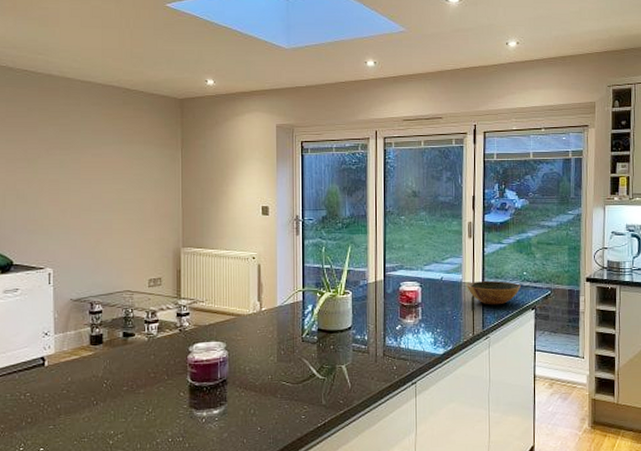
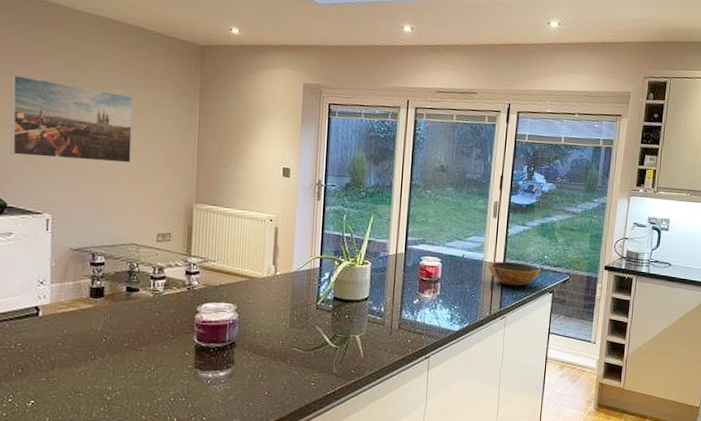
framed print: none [14,142,122,216] -> present [10,74,133,163]

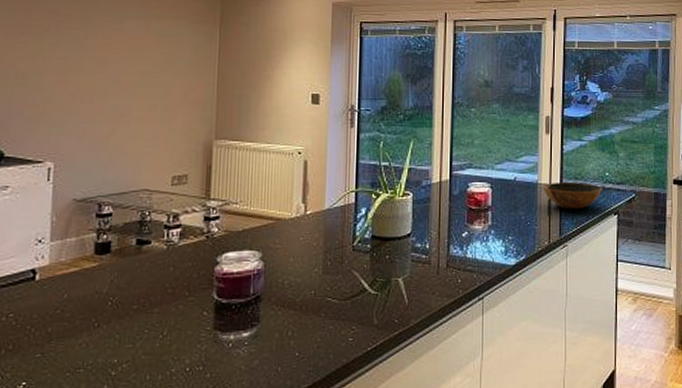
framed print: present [10,74,133,163] -> none [11,12,148,100]

